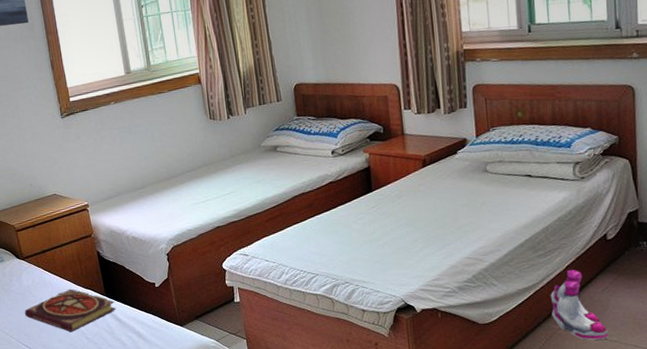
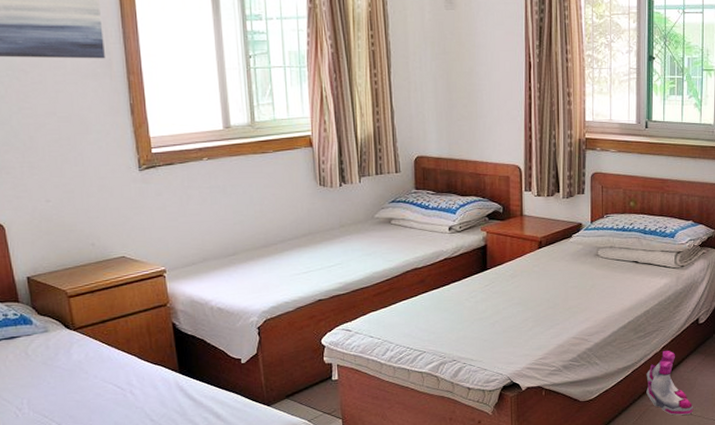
book: present [24,289,116,333] -> none [71,364,190,414]

